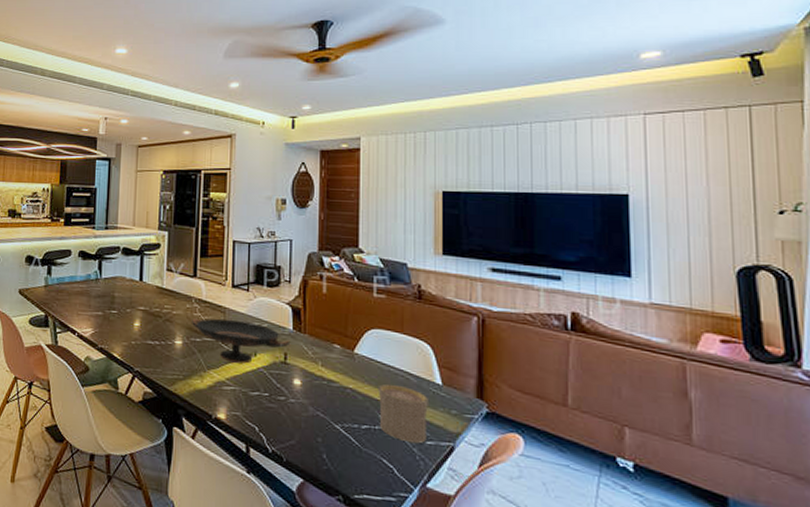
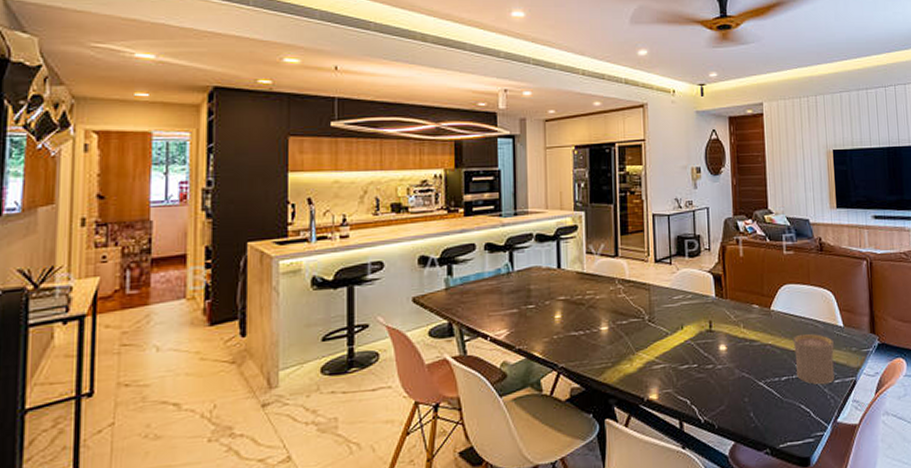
decorative bowl: present [192,318,291,364] -> none [617,295,714,340]

